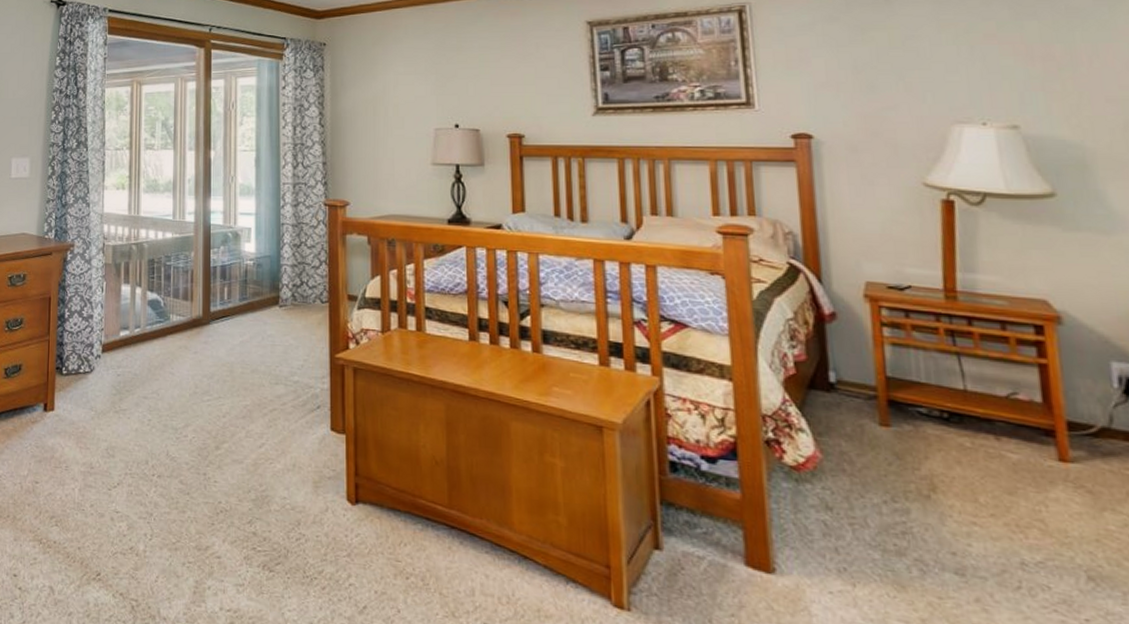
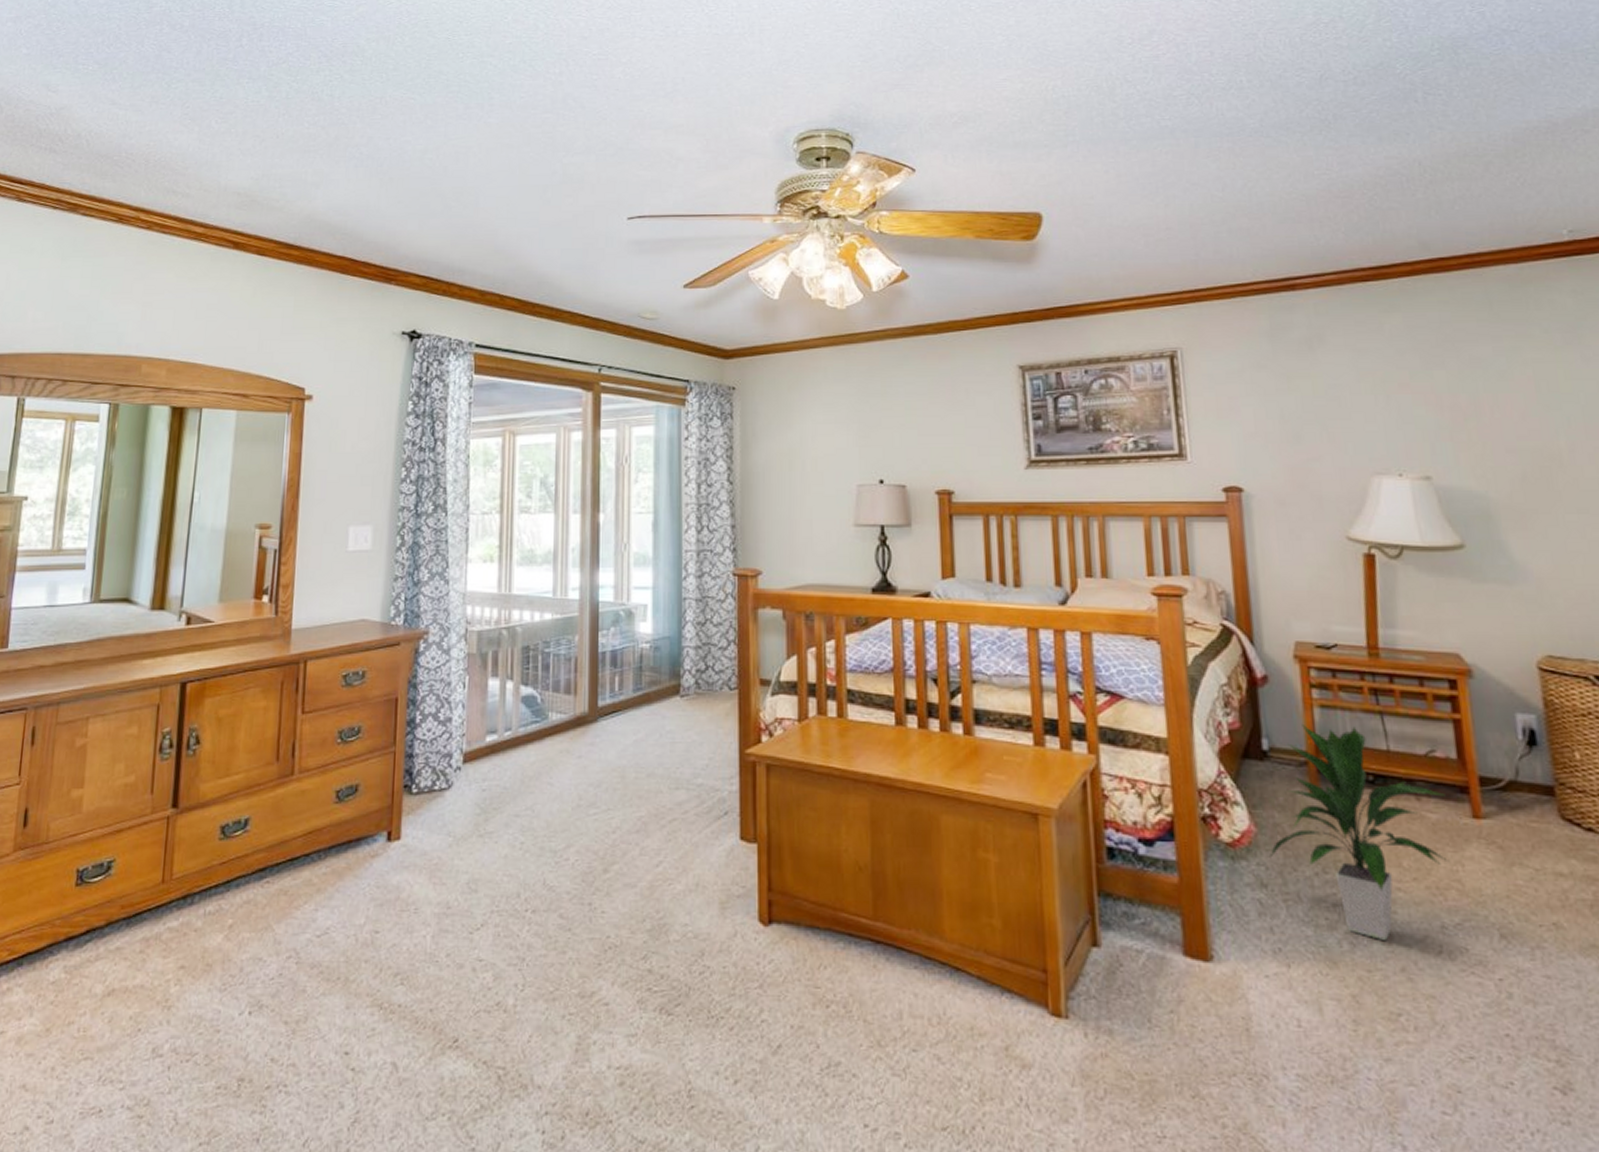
indoor plant: none [835,361,1031,571] -> present [1269,725,1450,940]

